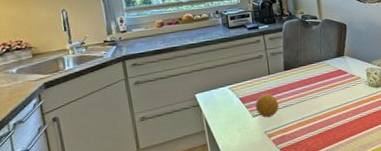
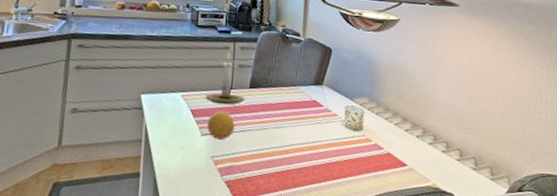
candle holder: none [249,43,283,89] -> present [205,50,246,105]

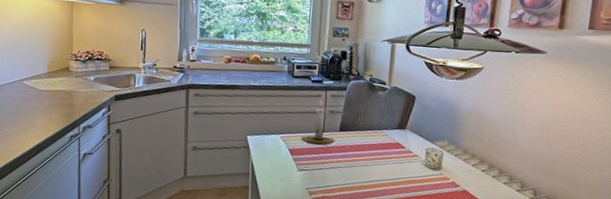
fruit: present [207,111,235,140] -> none [303,151,327,175]

